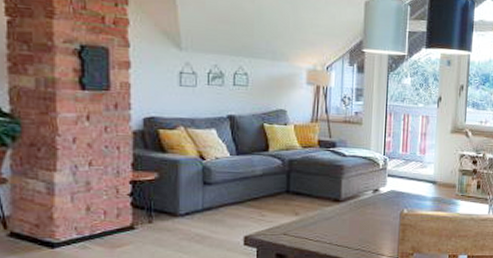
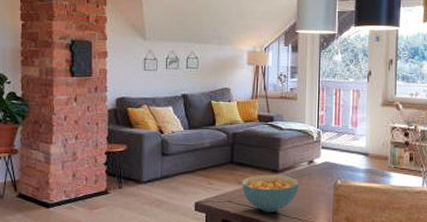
cereal bowl: none [299,204,363,244] -> present [242,174,299,212]

